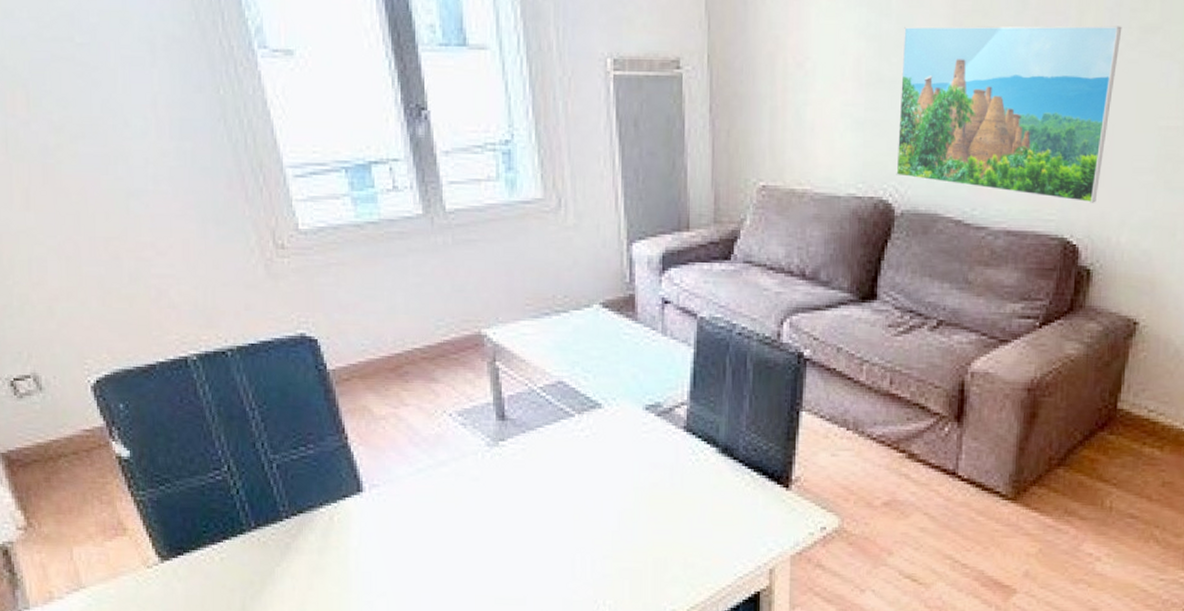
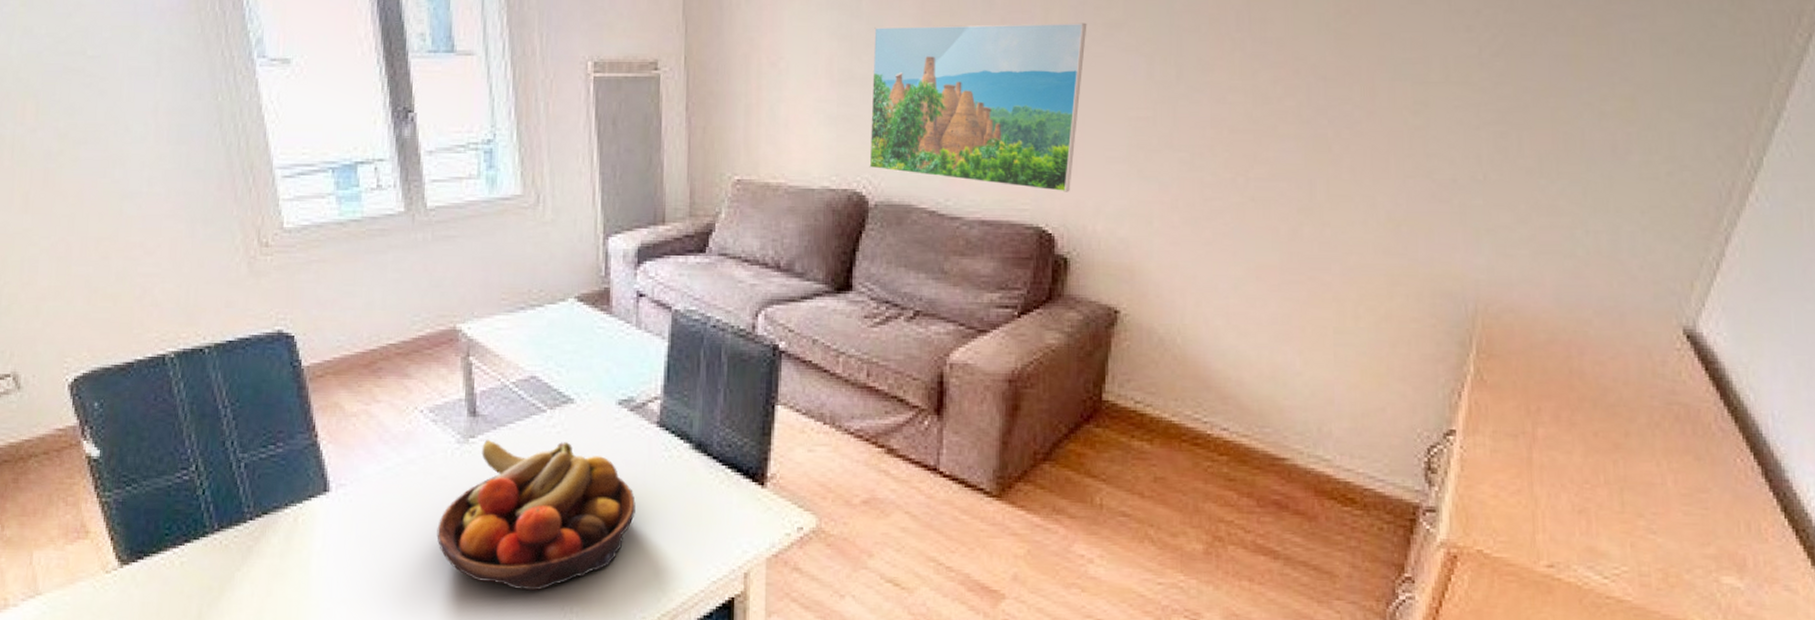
fruit bowl: none [471,442,664,585] -> present [436,439,636,591]

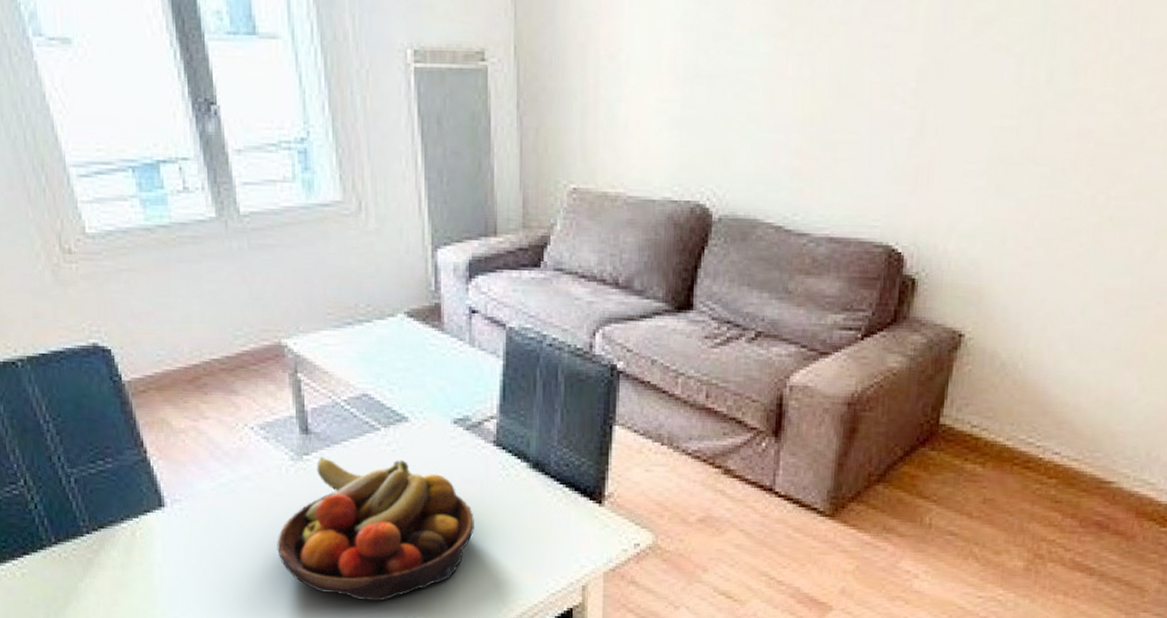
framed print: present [869,23,1087,192] -> none [714,15,956,208]

